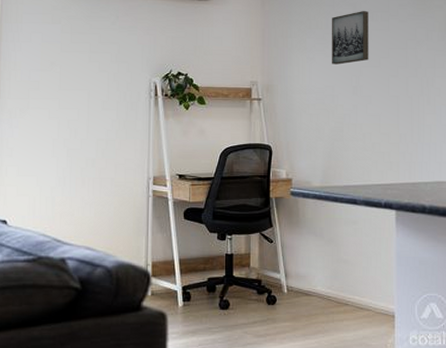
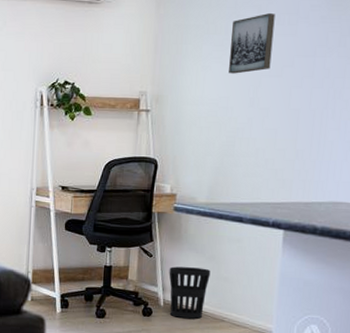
wastebasket: none [290,251,331,304] -> present [169,266,211,319]

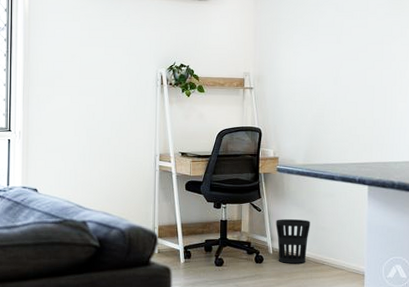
wall art: present [229,13,275,74] -> none [316,10,350,58]

